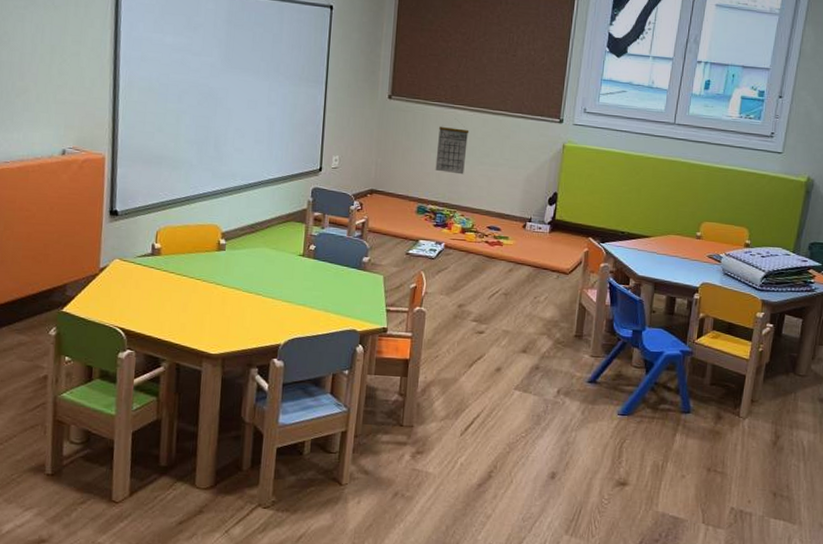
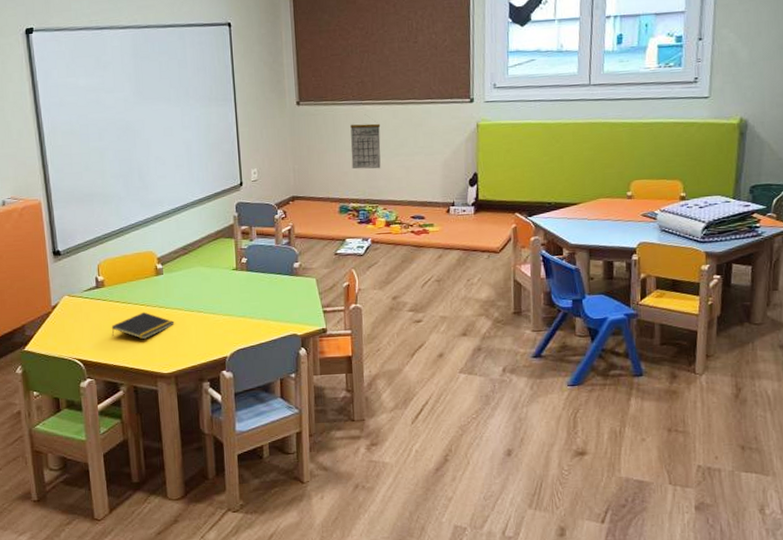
notepad: none [160,286,230,316] -> present [111,311,175,340]

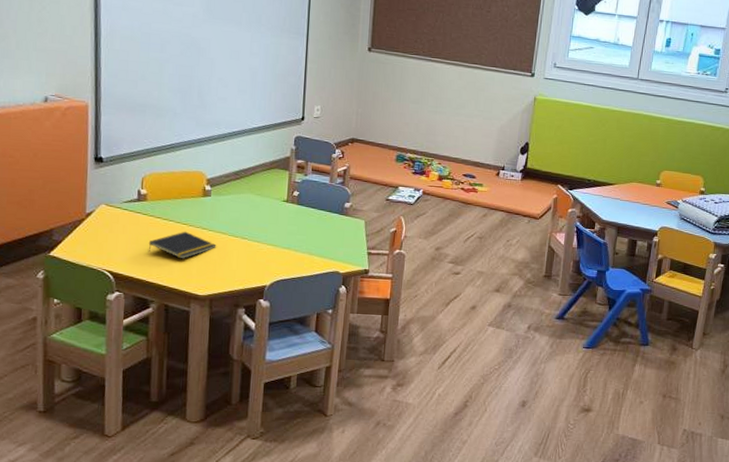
calendar: present [350,121,381,169] -> none [413,78,446,125]

